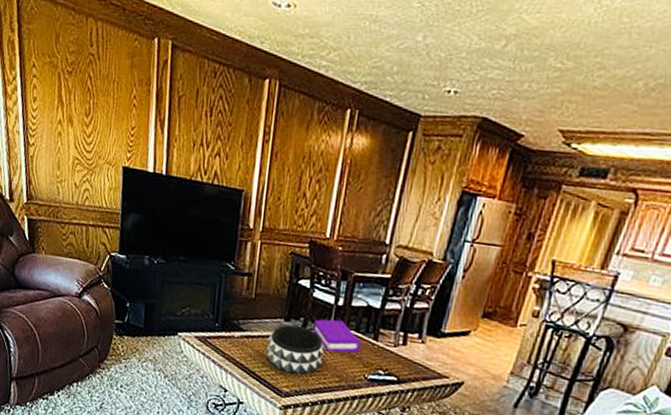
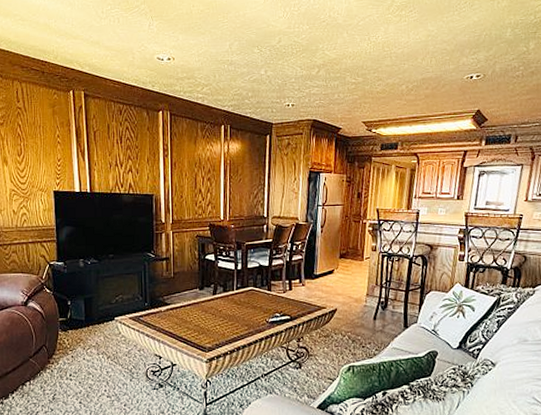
decorative bowl: present [265,324,325,375] -> none [187,291,234,332]
book: present [313,319,361,353] -> none [222,280,260,306]

